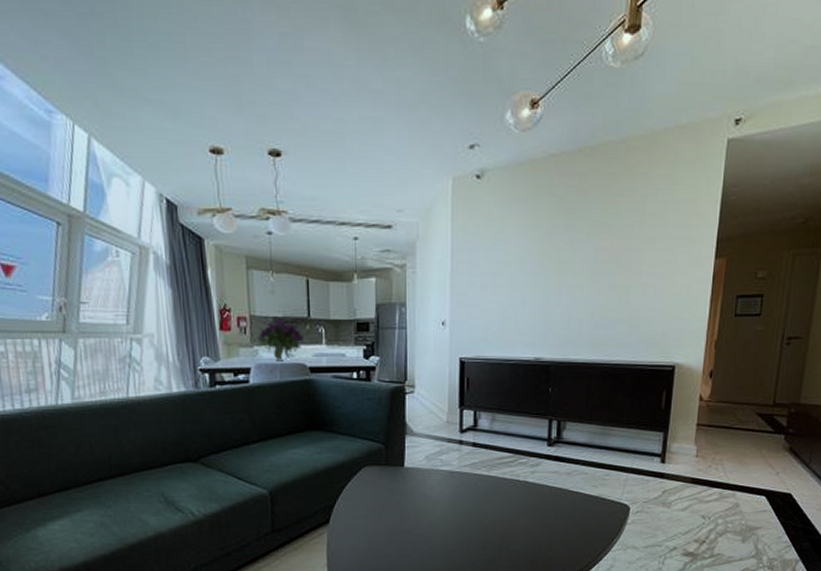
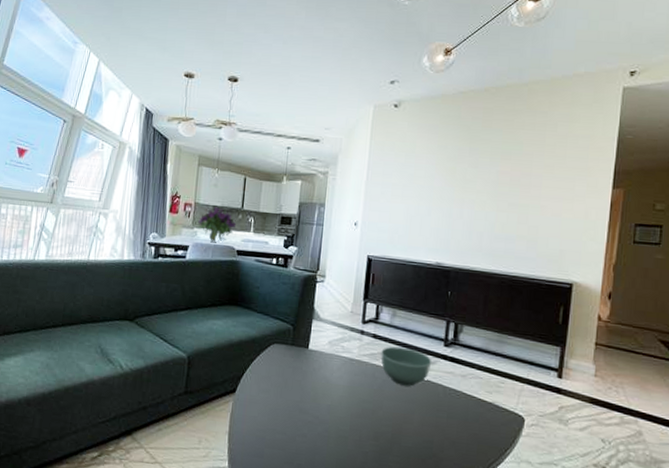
bowl: none [482,452,536,492] -> present [381,346,432,387]

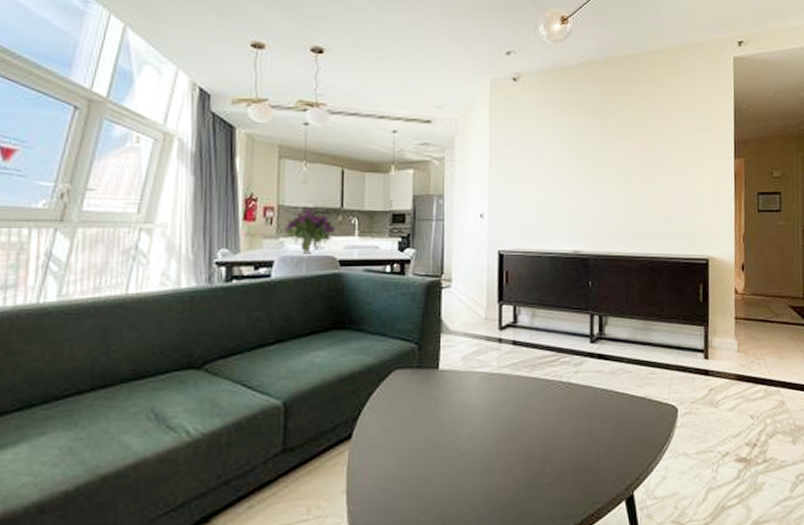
bowl: present [381,346,432,387] -> none [523,351,579,395]

